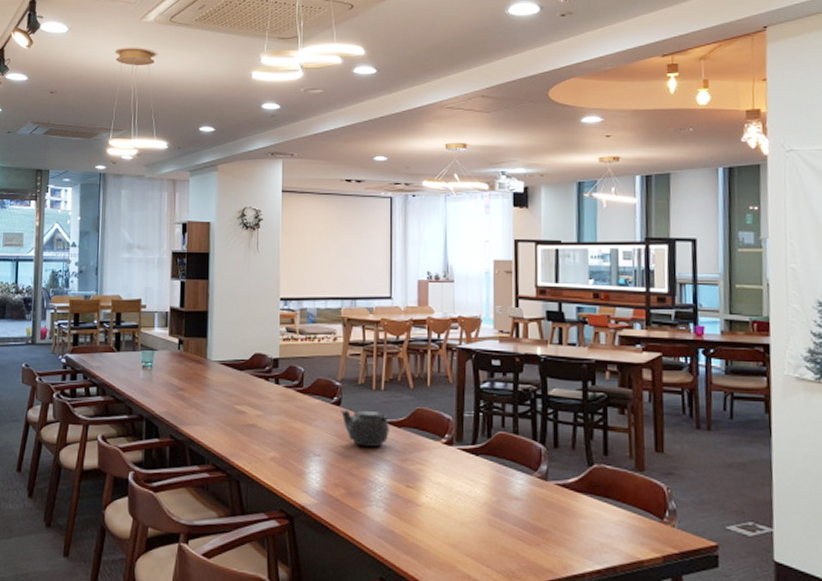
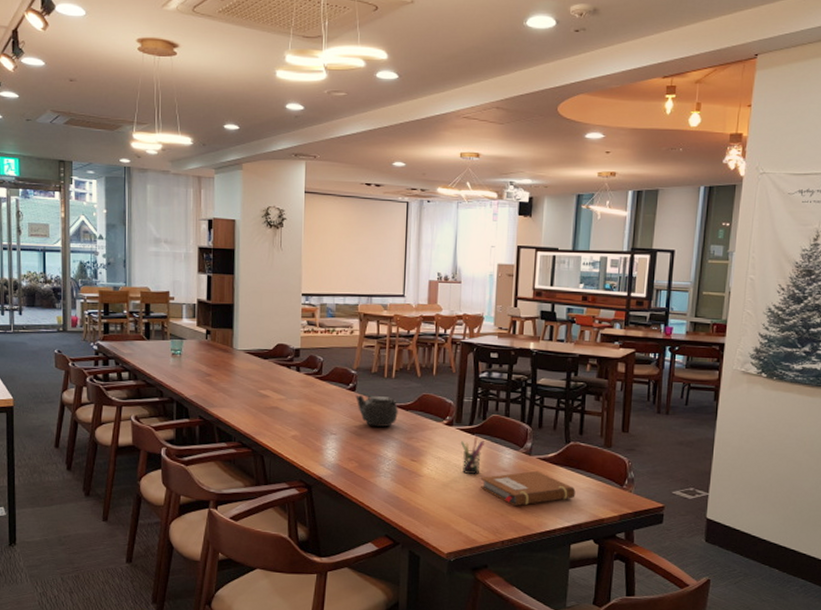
pen holder: none [462,458,491,505] -> present [460,436,484,475]
notebook: none [488,499,606,544] -> present [480,470,576,507]

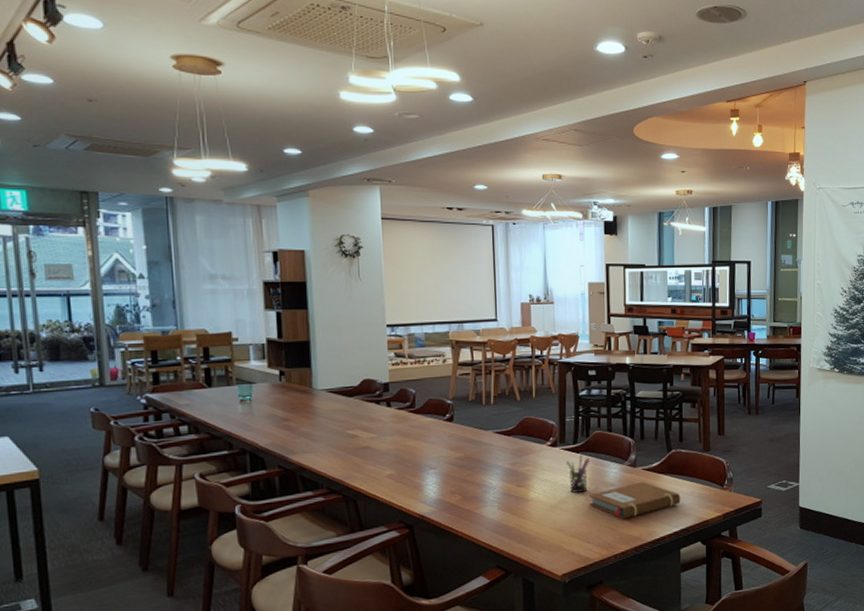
teapot: present [356,394,398,427] -> none [454,423,500,456]

